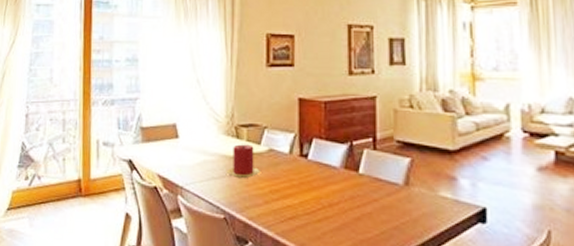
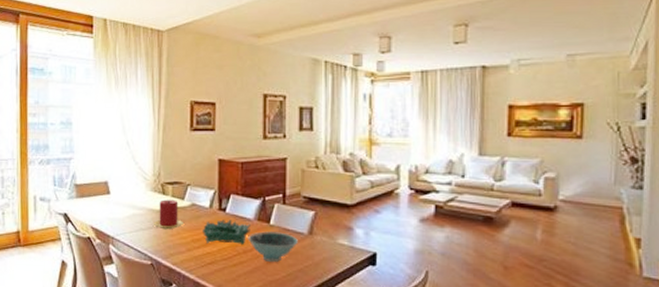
decorative bowl: none [282,167,336,196] -> present [203,219,250,244]
bowl: none [333,181,392,219] -> present [248,231,298,263]

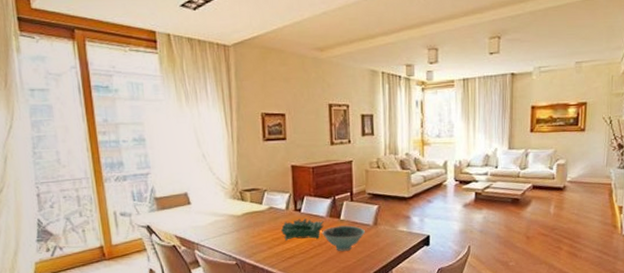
candle: present [154,199,183,229] -> none [235,205,263,231]

